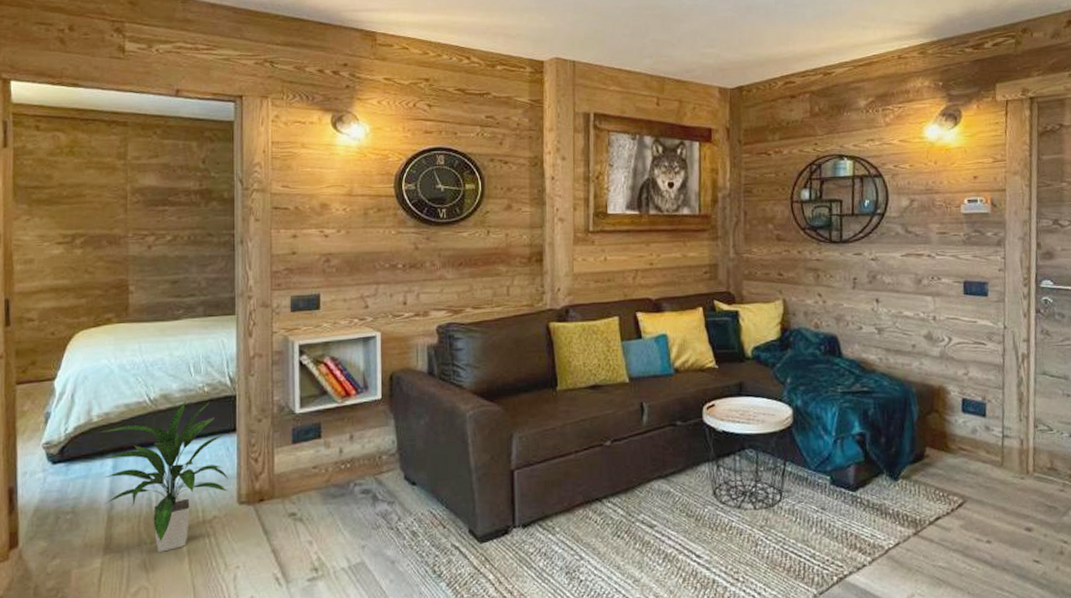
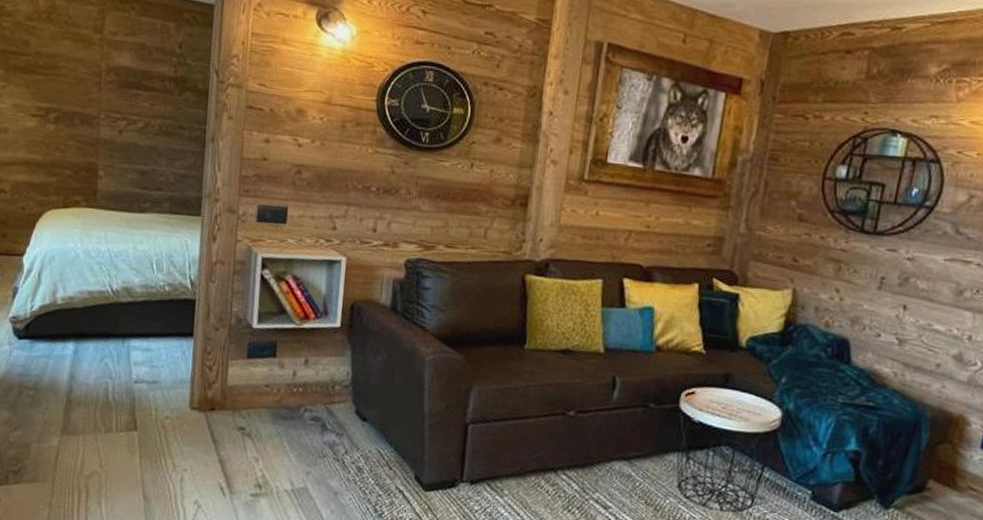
indoor plant: present [101,400,229,552] -> none [64,297,183,443]

